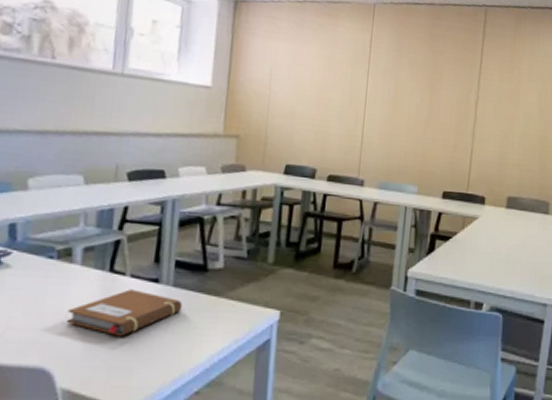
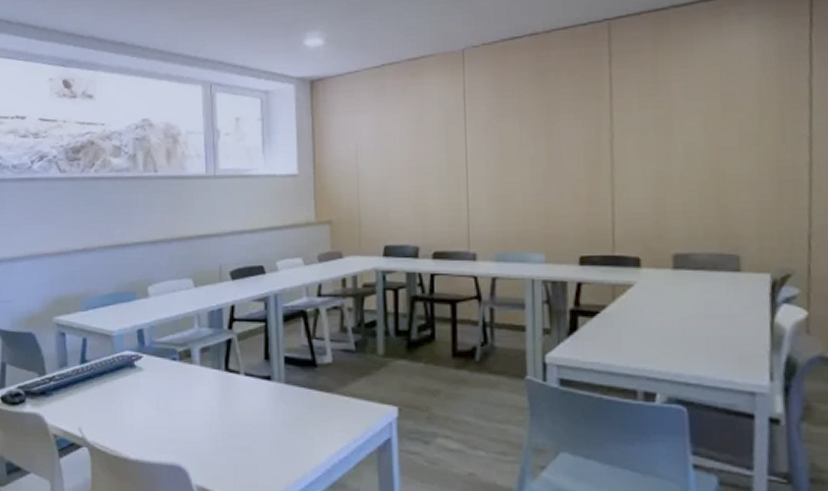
notebook: present [67,289,183,337] -> none [193,387,297,435]

